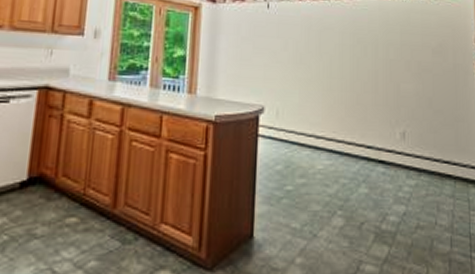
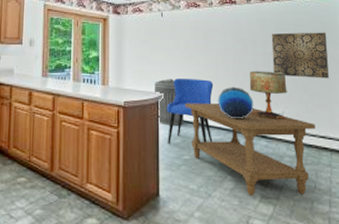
trash can: none [254,87,288,148] -> present [155,78,184,126]
dining chair: none [267,87,326,171] -> present [166,79,214,144]
coffee table: none [290,118,439,236] -> present [185,103,315,197]
decorative sphere: none [330,99,372,140] -> present [218,86,254,119]
table lamp: none [367,80,410,142] -> present [249,70,288,120]
wall art: none [395,36,456,92] -> present [271,32,329,79]

